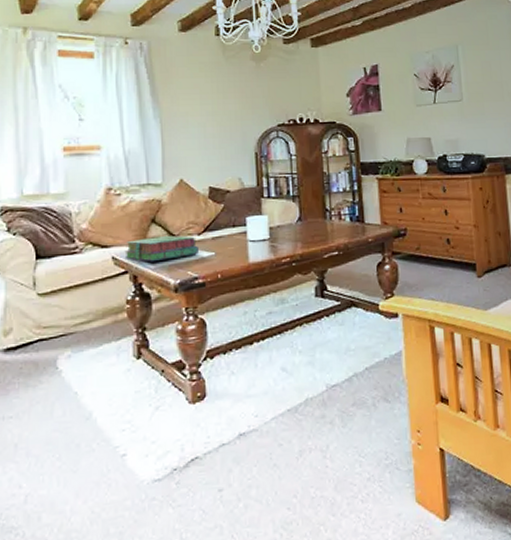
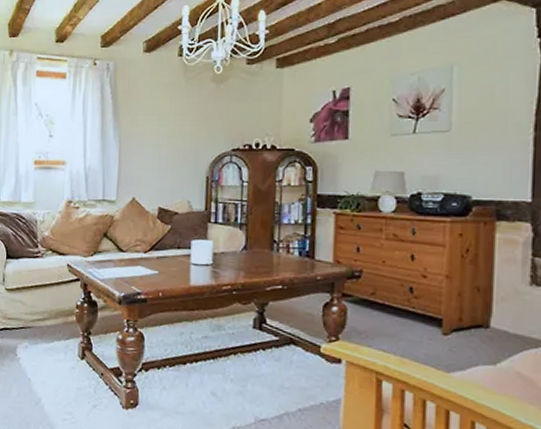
stack of books: present [124,235,200,262] -> none [78,250,145,273]

